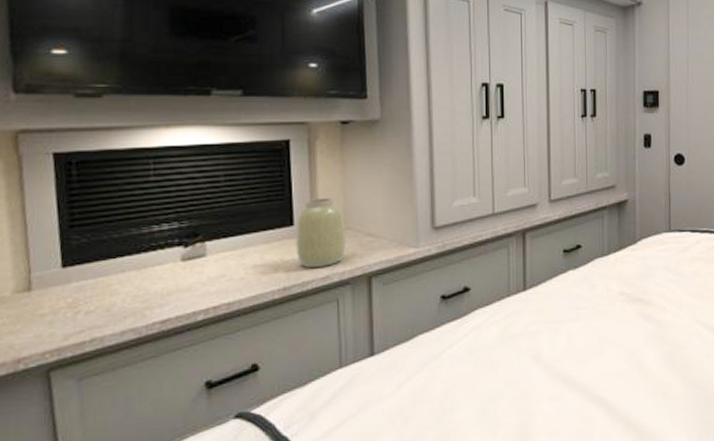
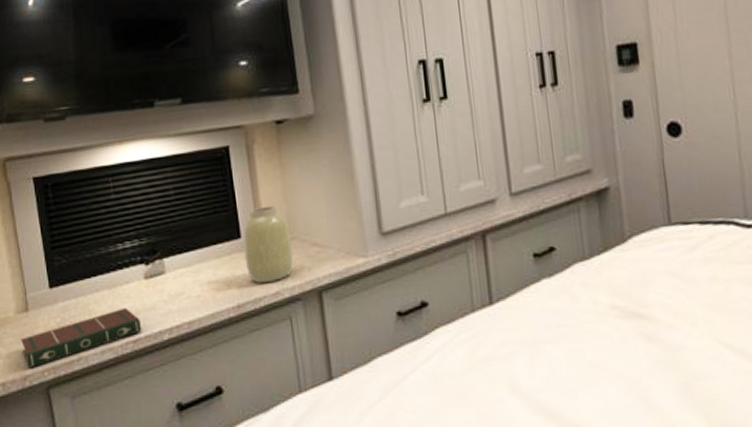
book: none [18,288,173,351] -> present [21,307,142,368]

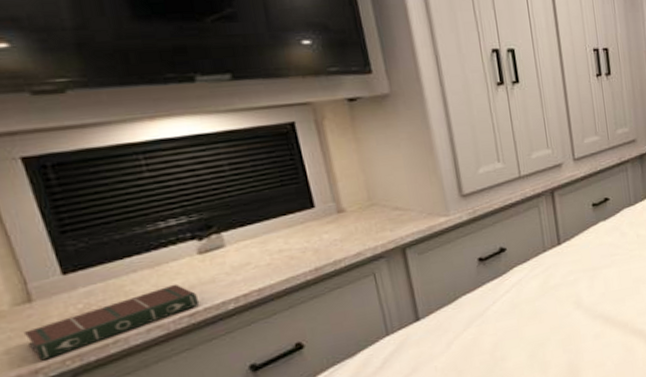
vase: present [243,205,294,284] -> none [317,176,375,247]

